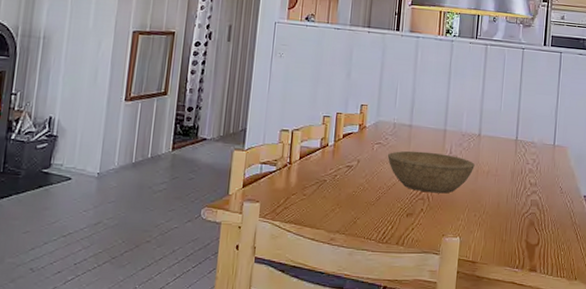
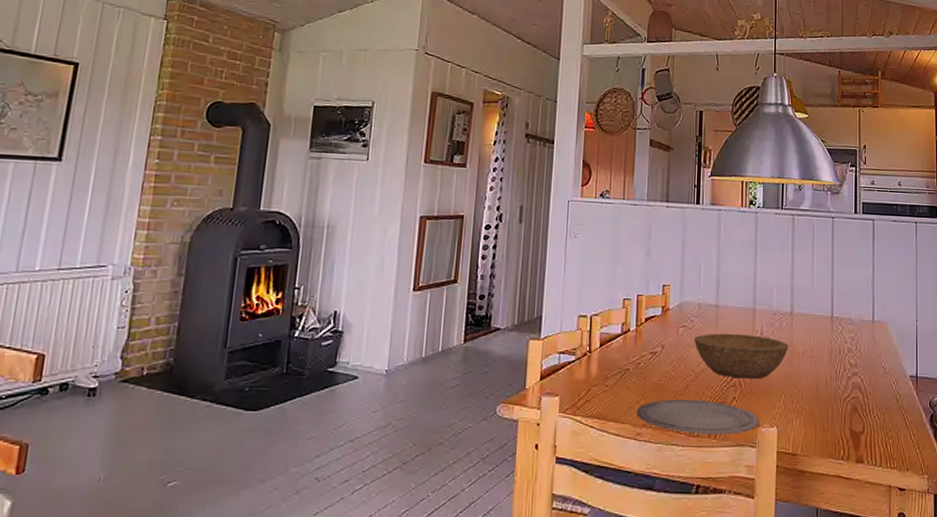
plate: none [331,208,444,242] -> present [636,399,760,434]

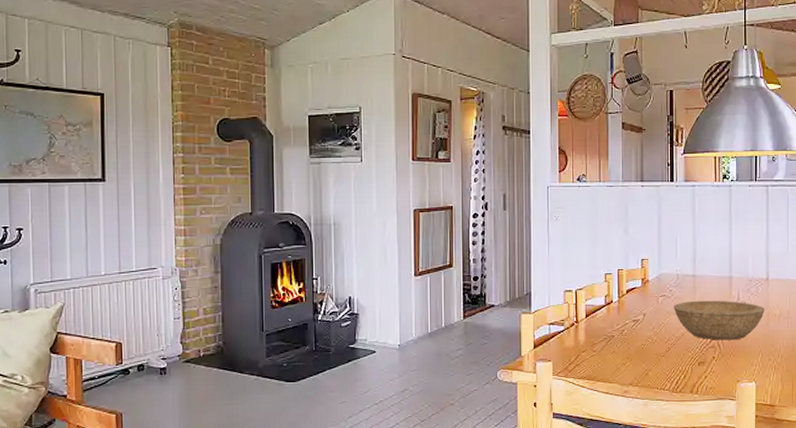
plate: present [636,399,760,434] -> none [623,360,738,390]

